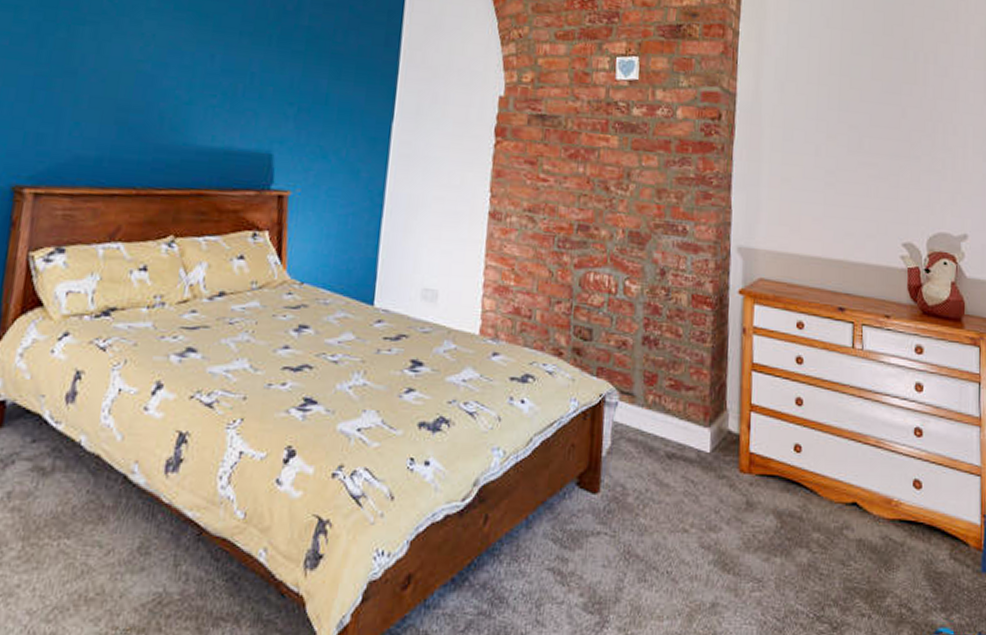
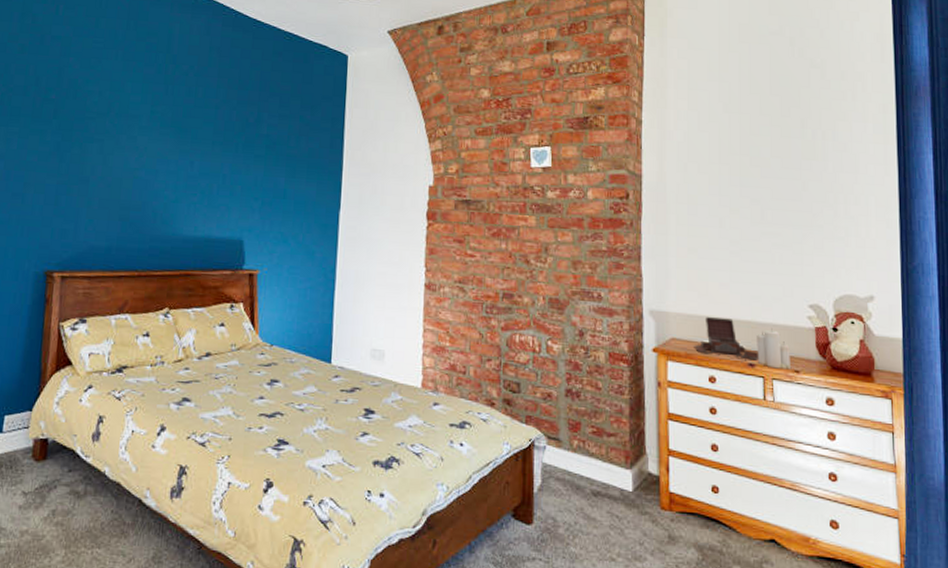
instrument case: none [782,255,850,305] -> present [694,317,759,361]
candle: none [847,268,882,314] -> present [757,328,792,370]

